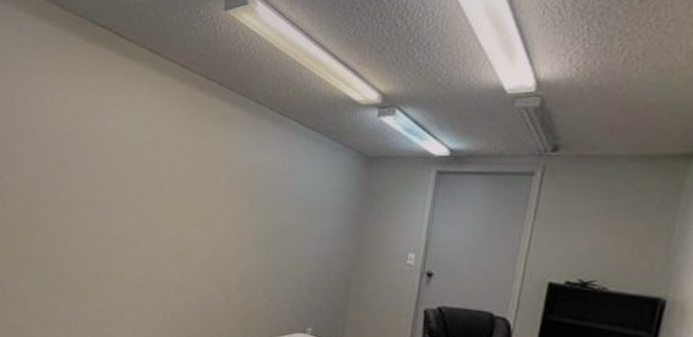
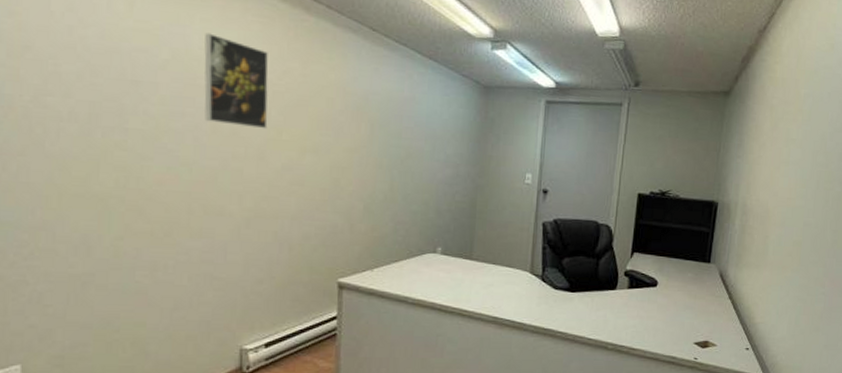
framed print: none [113,116,166,203] -> present [204,33,269,129]

